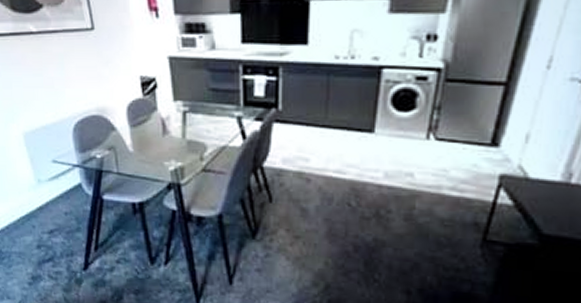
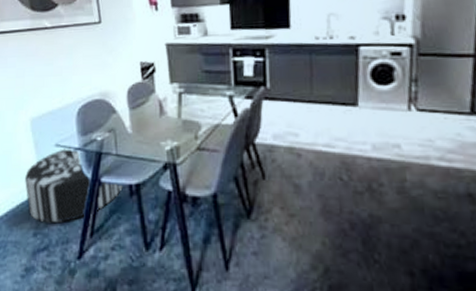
pouf: none [23,164,126,237] -> present [25,147,123,223]

